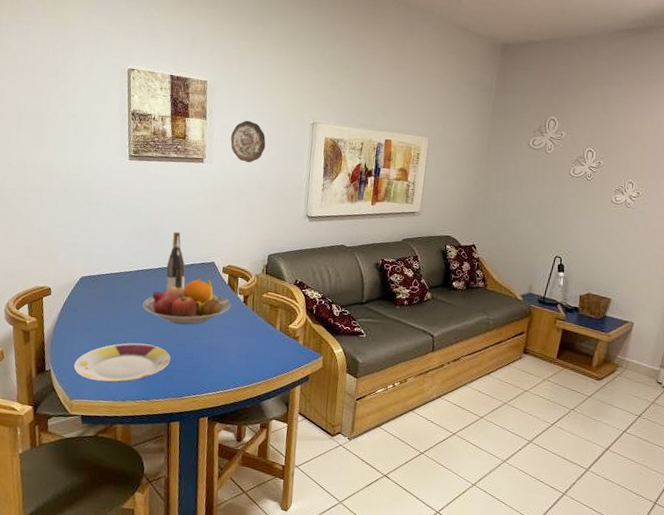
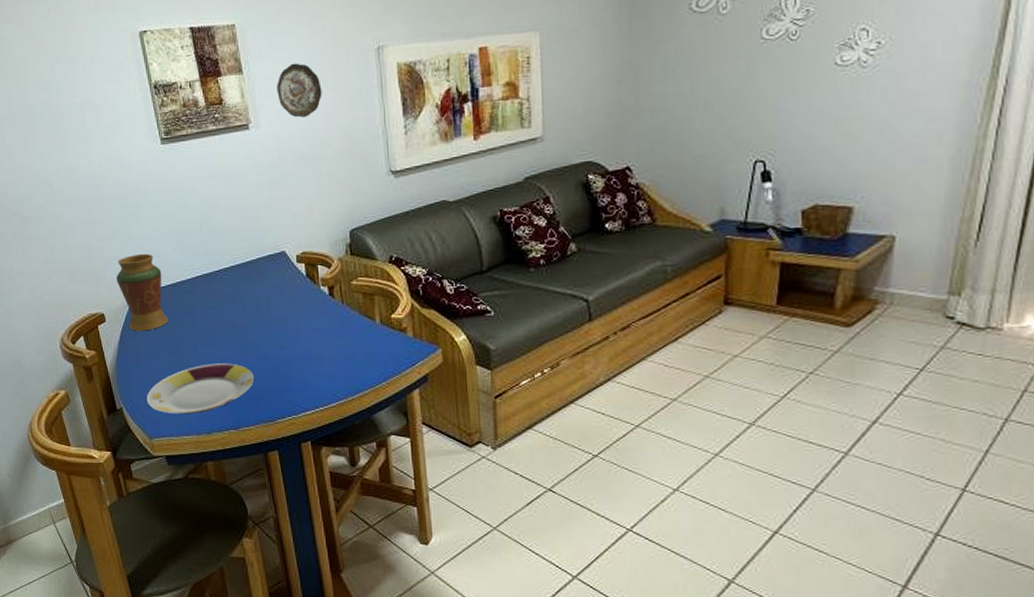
decorative vase: none [68,243,109,308] -> present [116,253,169,331]
fruit bowl: present [143,276,231,325] -> none [210,272,315,335]
wine bottle: present [166,231,186,290] -> none [228,221,255,295]

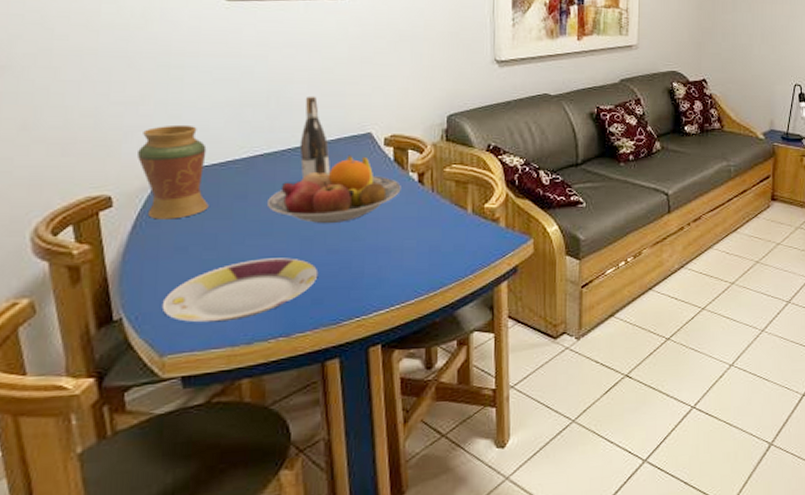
fruit bowl: none [210,272,315,335] -> present [268,154,401,224]
wine bottle: none [228,221,255,295] -> present [299,96,330,179]

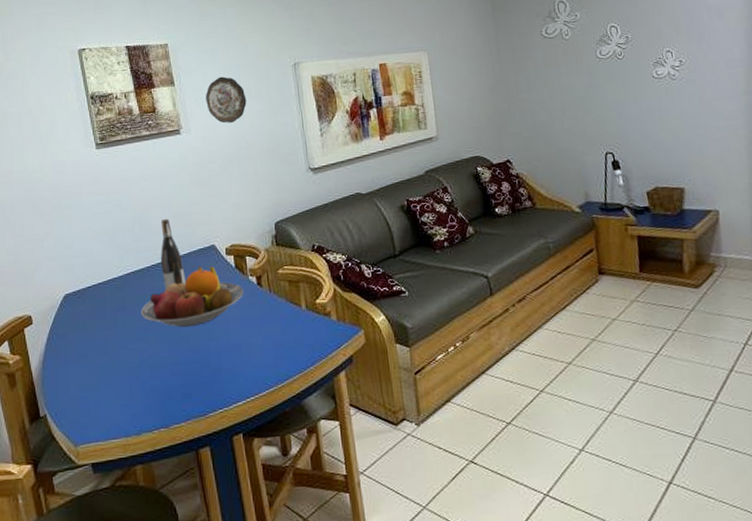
decorative vase: present [138,124,209,220] -> none [46,252,99,332]
plate: present [162,258,319,323] -> none [72,358,186,417]

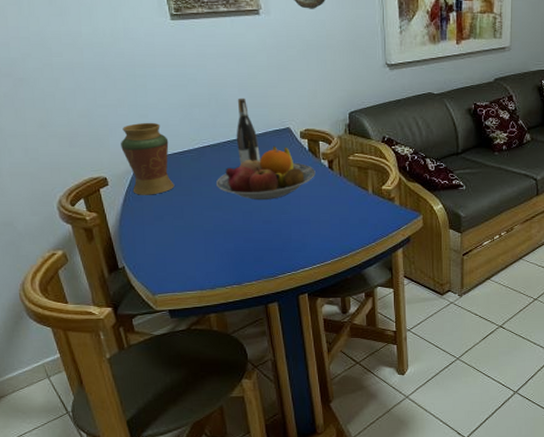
decorative vase: none [46,252,99,332] -> present [121,122,175,195]

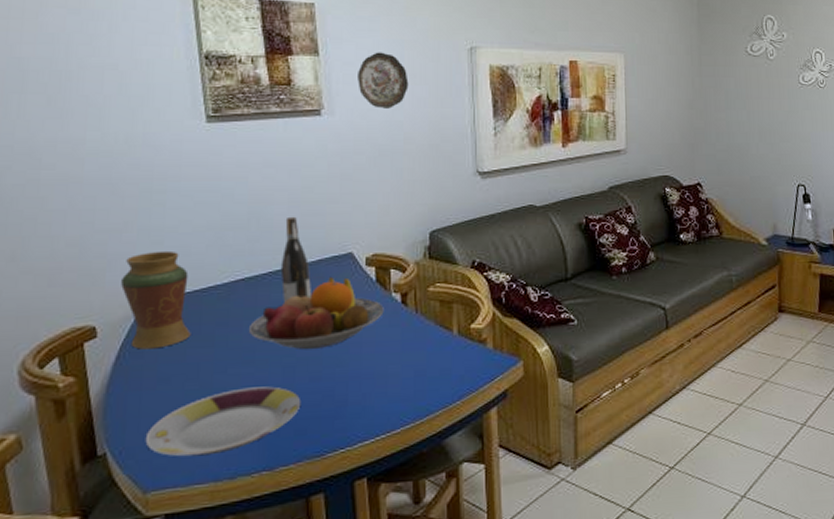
plate: none [150,226,258,272] -> present [145,386,301,457]

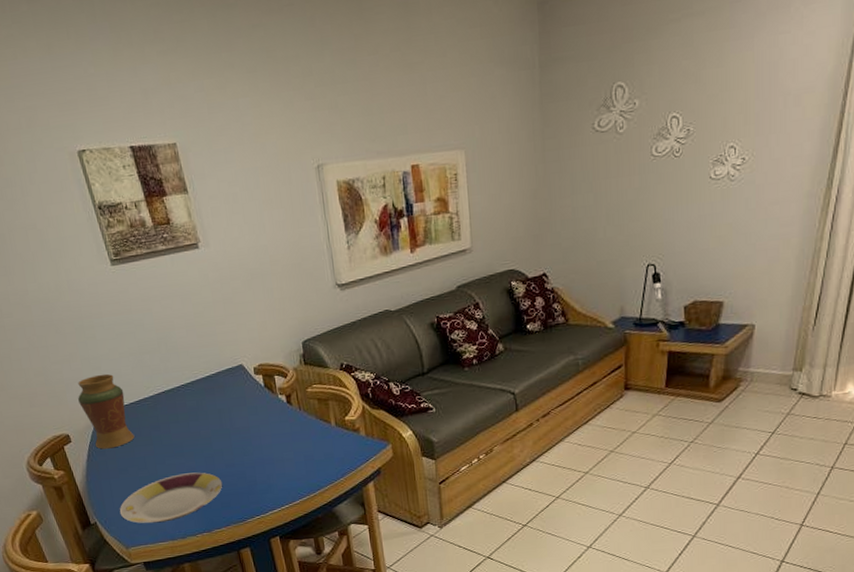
fruit bowl: present [249,276,384,350] -> none [175,385,274,444]
wine bottle: present [280,216,311,303] -> none [186,338,216,409]
decorative plate: present [358,52,409,109] -> none [222,181,268,236]

